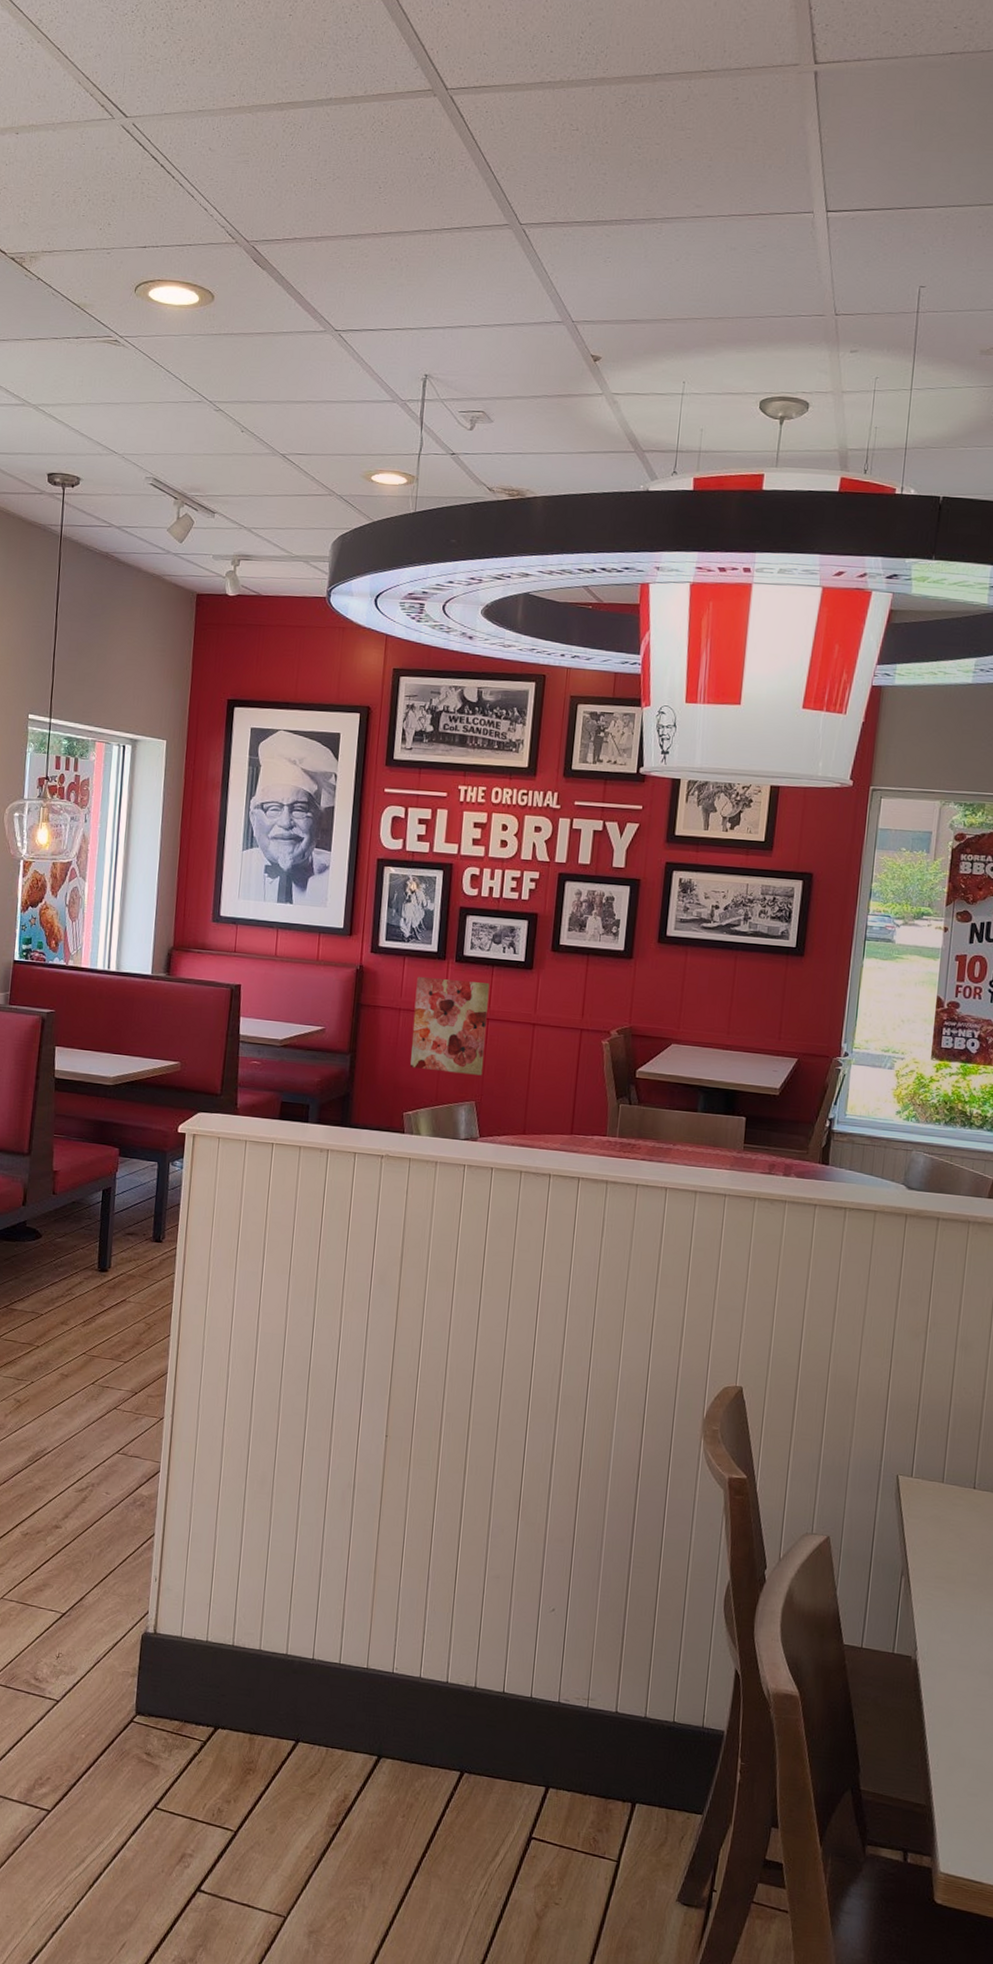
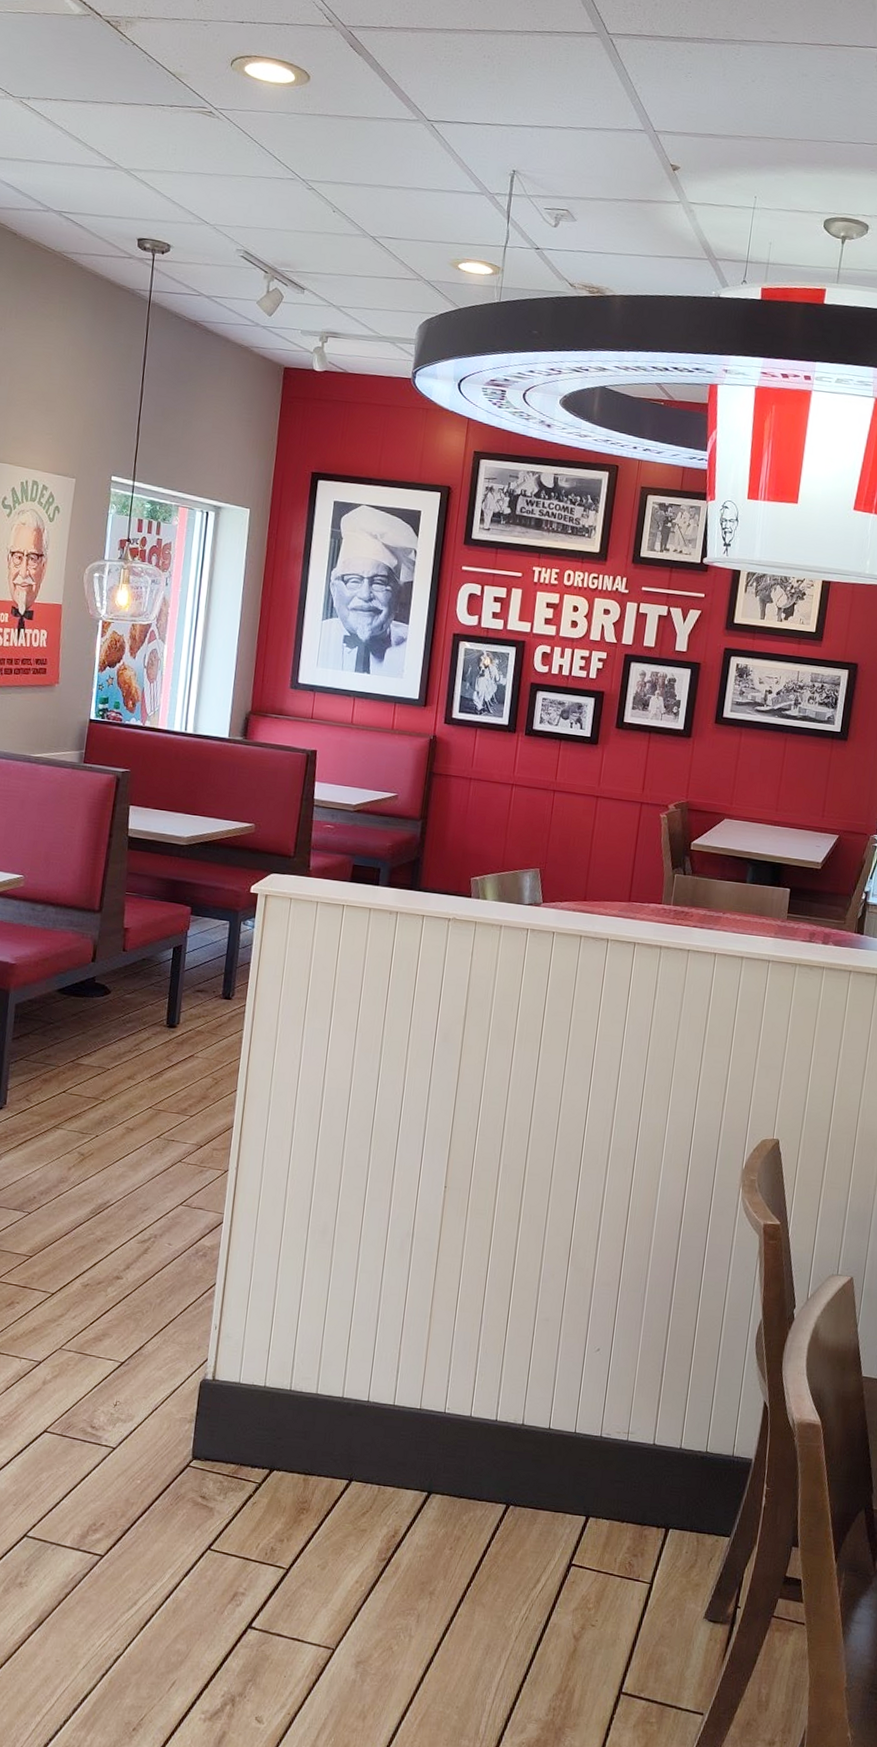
wall art: present [410,977,490,1076] -> none [479,748,557,844]

